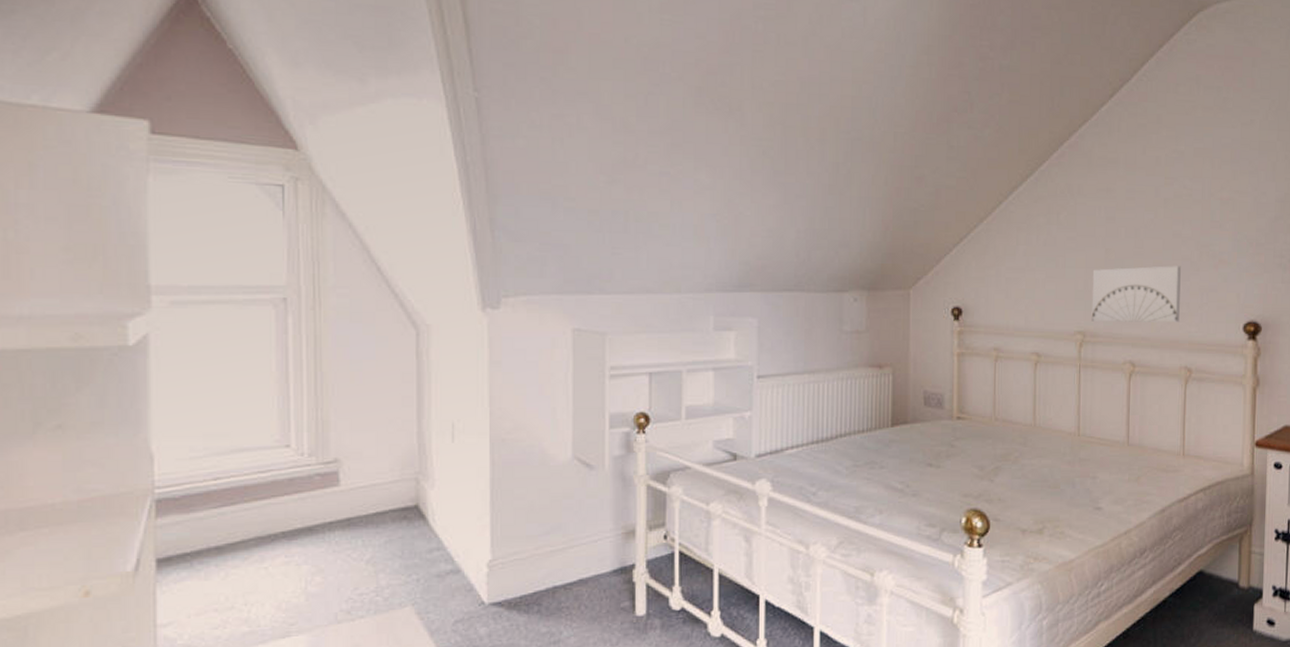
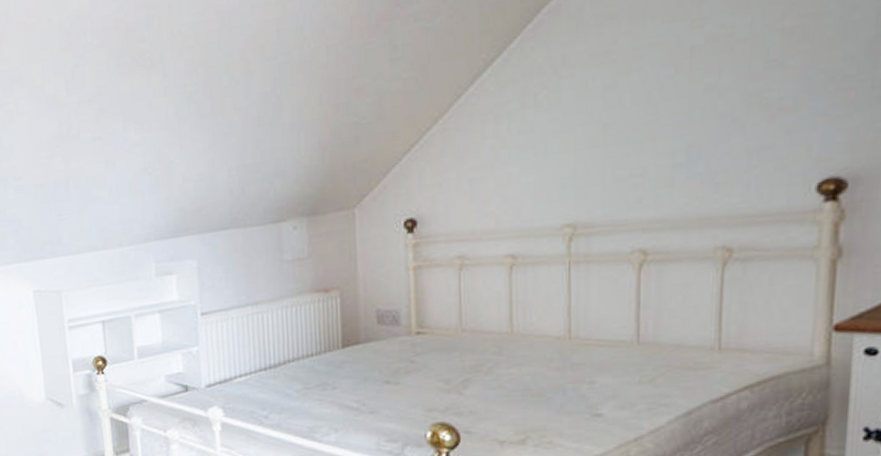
wall art: present [1091,266,1181,323] -> none [584,126,716,211]

